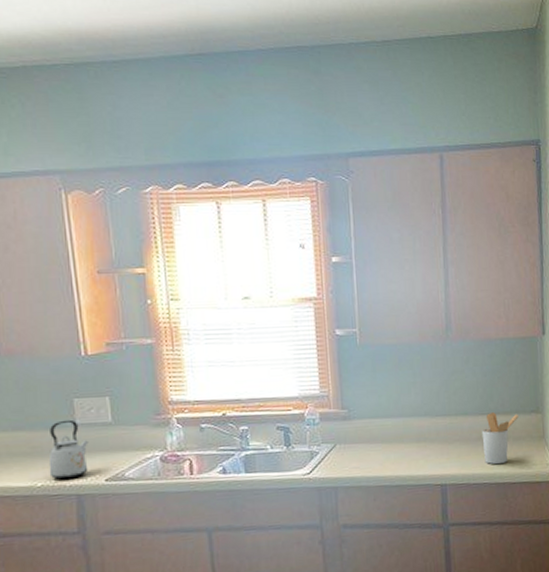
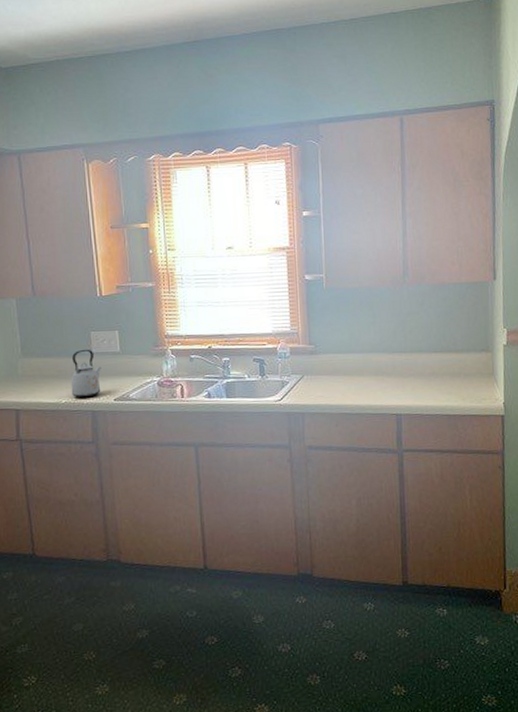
utensil holder: present [481,412,518,465] -> none [434,350,469,398]

